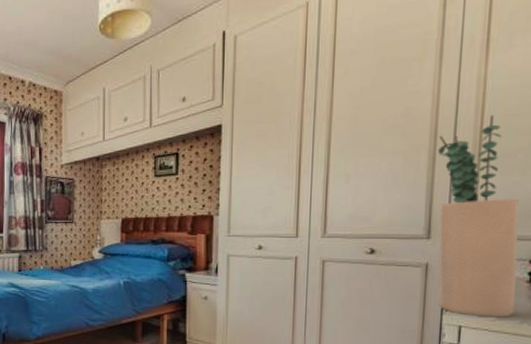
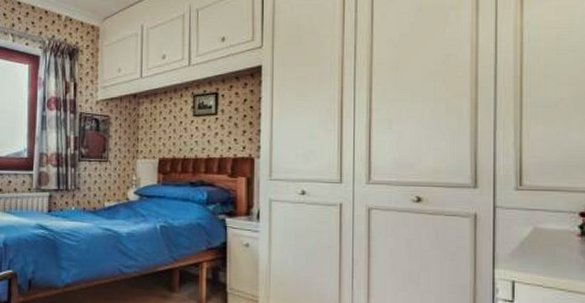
vase: present [438,114,519,318] -> none [480,64,568,273]

